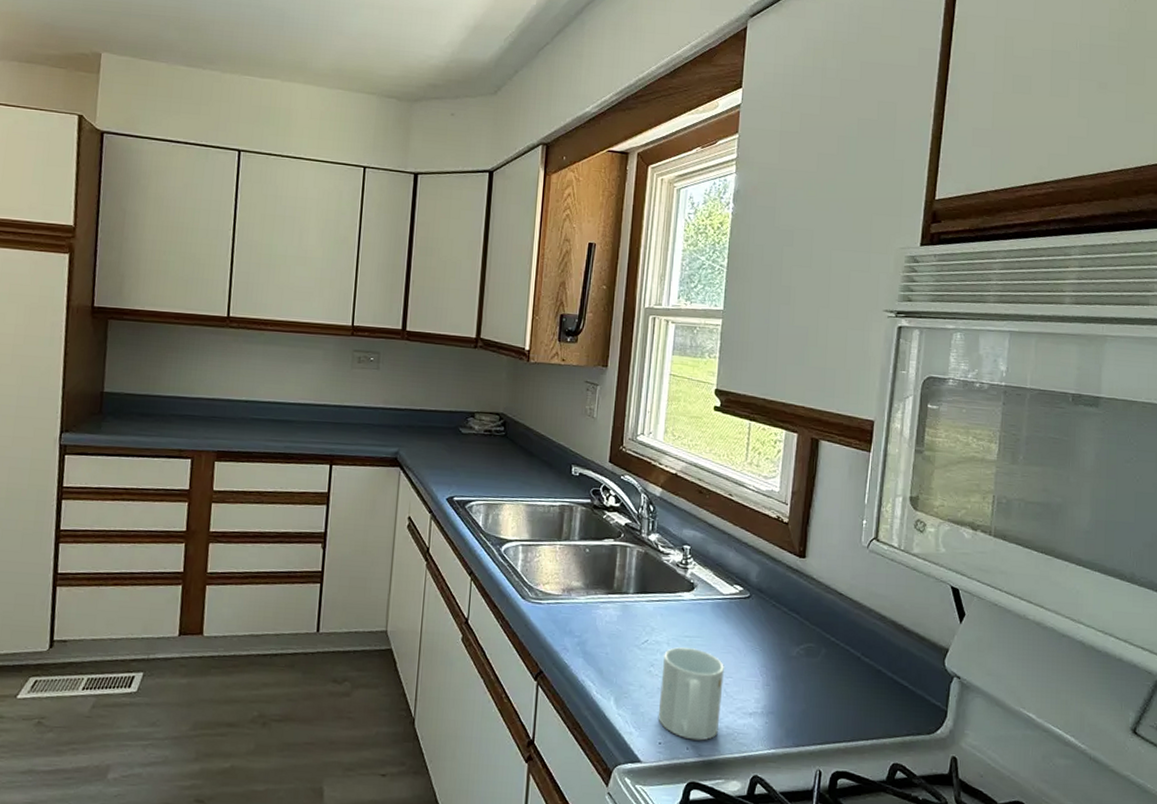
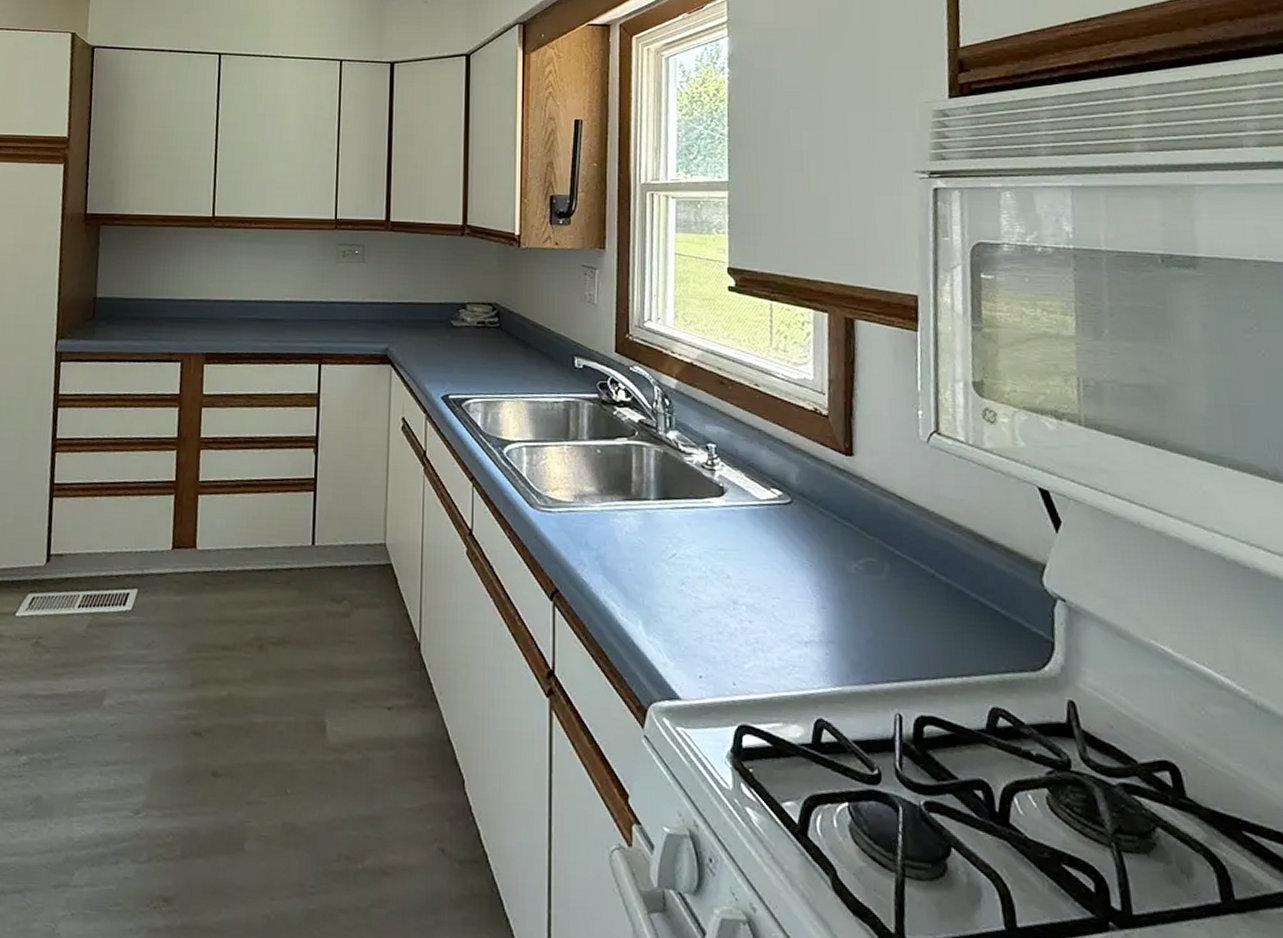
mug: present [658,647,725,741] -> none [695,562,771,675]

